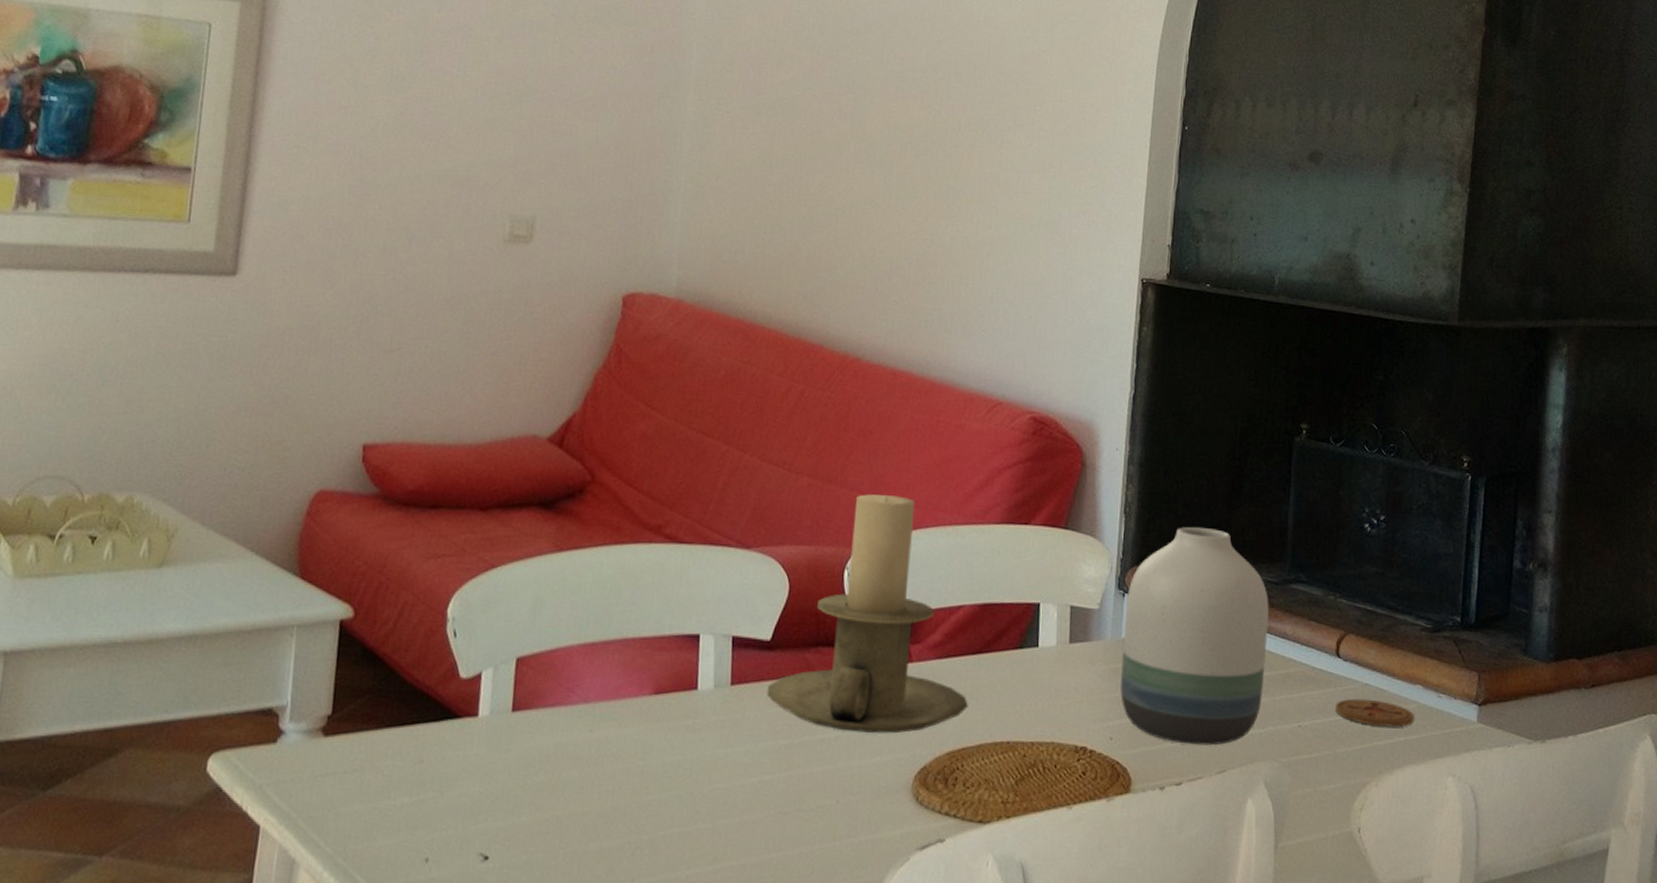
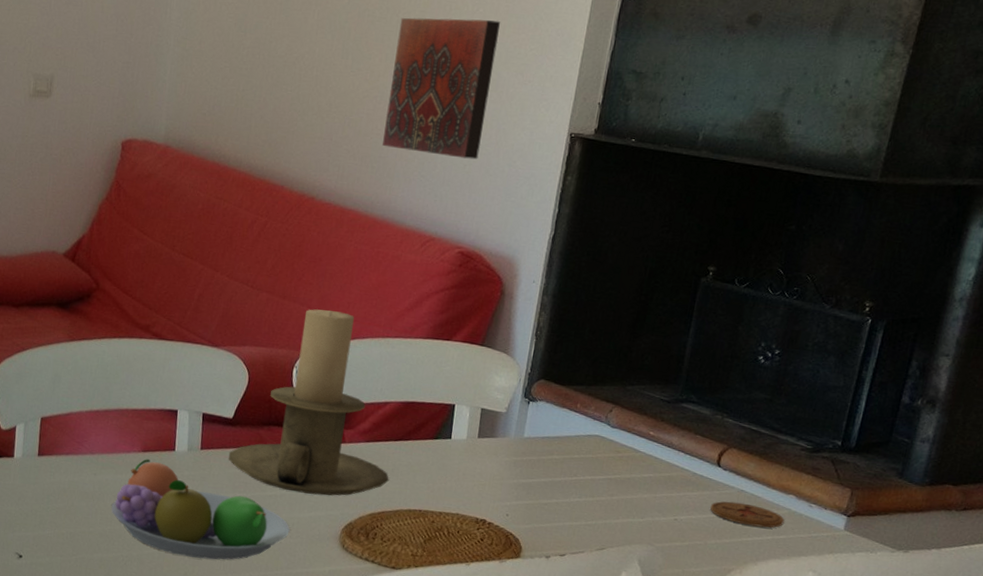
fruit bowl: none [612,703,849,835] -> present [111,459,290,560]
decorative tile: none [936,151,1056,310] -> present [383,17,500,160]
vase: present [1120,526,1269,746] -> none [518,350,660,528]

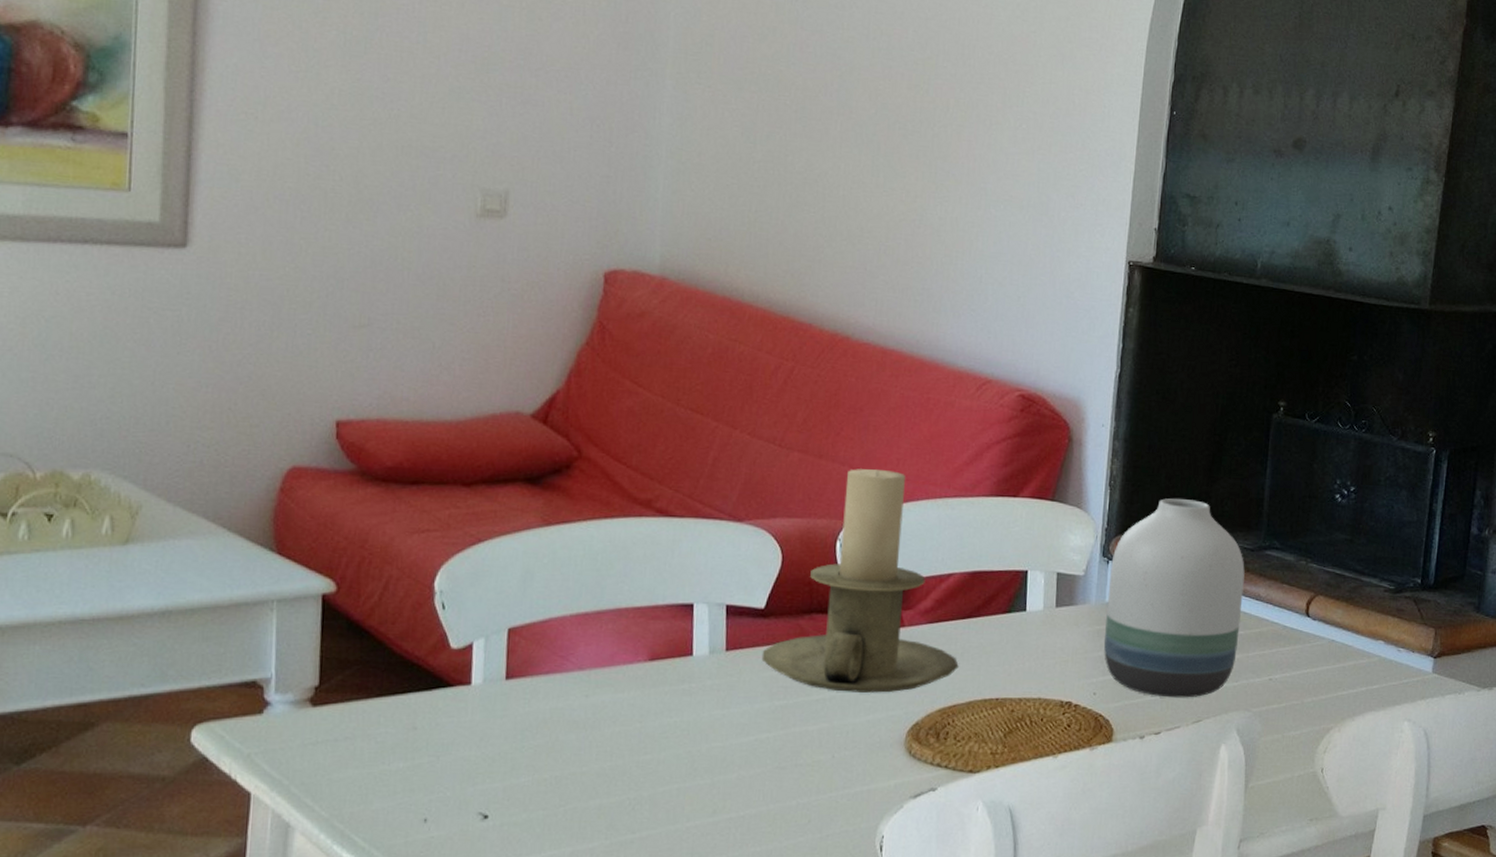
fruit bowl: present [111,459,290,560] -> none [610,669,844,789]
decorative tile: present [383,17,500,160] -> none [925,132,1045,291]
vase: none [518,350,660,528] -> present [1104,498,1245,698]
coaster: present [710,501,785,528] -> none [1304,653,1376,679]

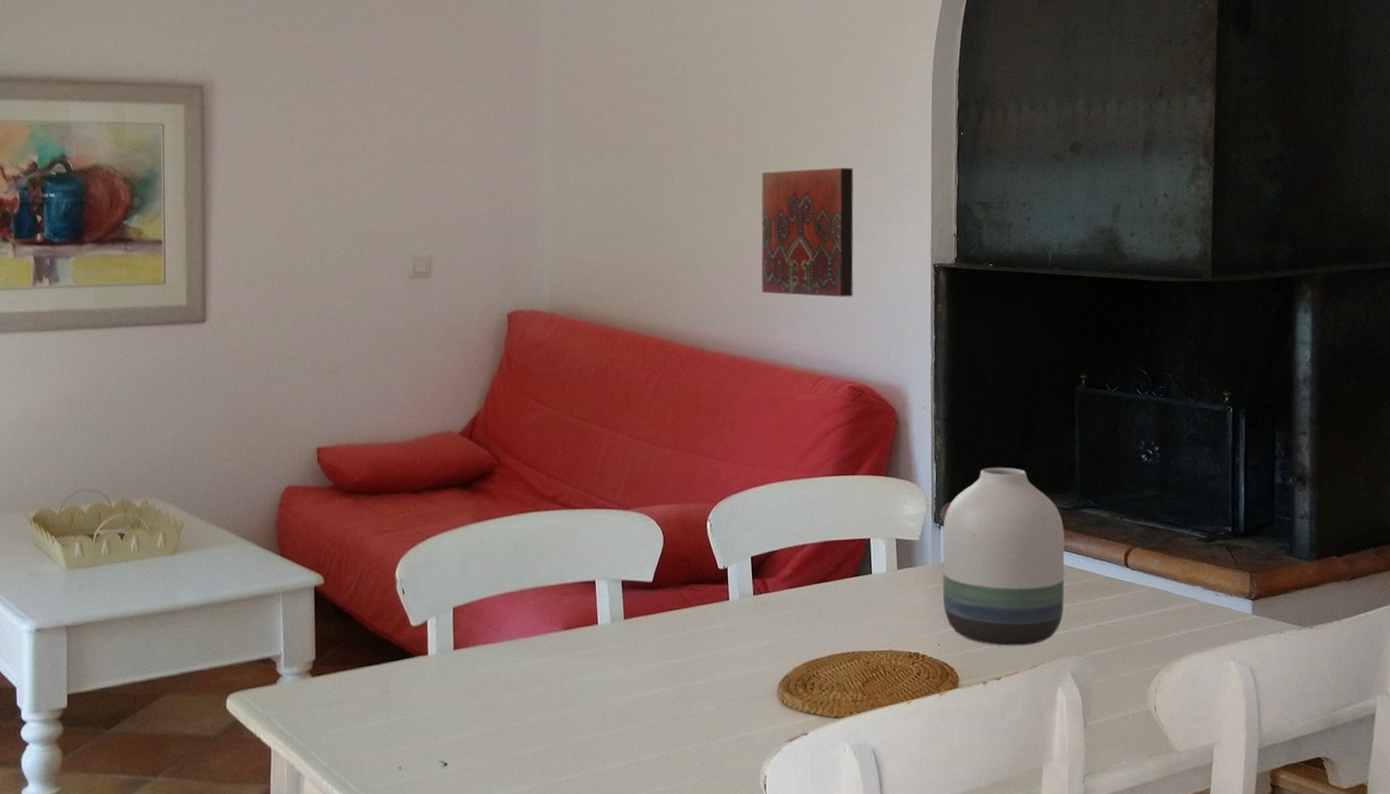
candle holder: present [761,469,959,693] -> none [653,459,818,651]
decorative tile: none [925,132,1045,291] -> present [761,168,854,297]

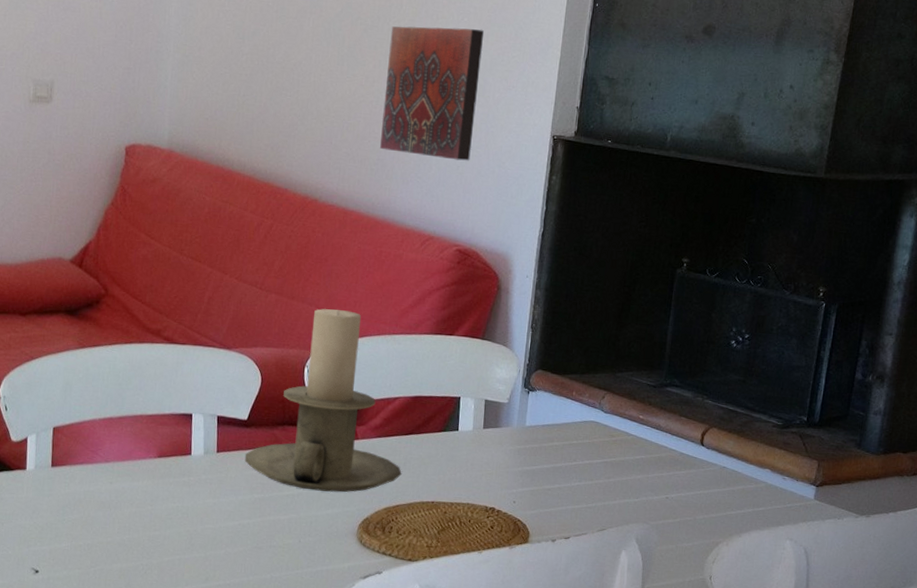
candle holder: none [653,459,818,651] -> present [244,309,402,493]
vase: present [942,467,1065,646] -> none [523,340,648,510]

